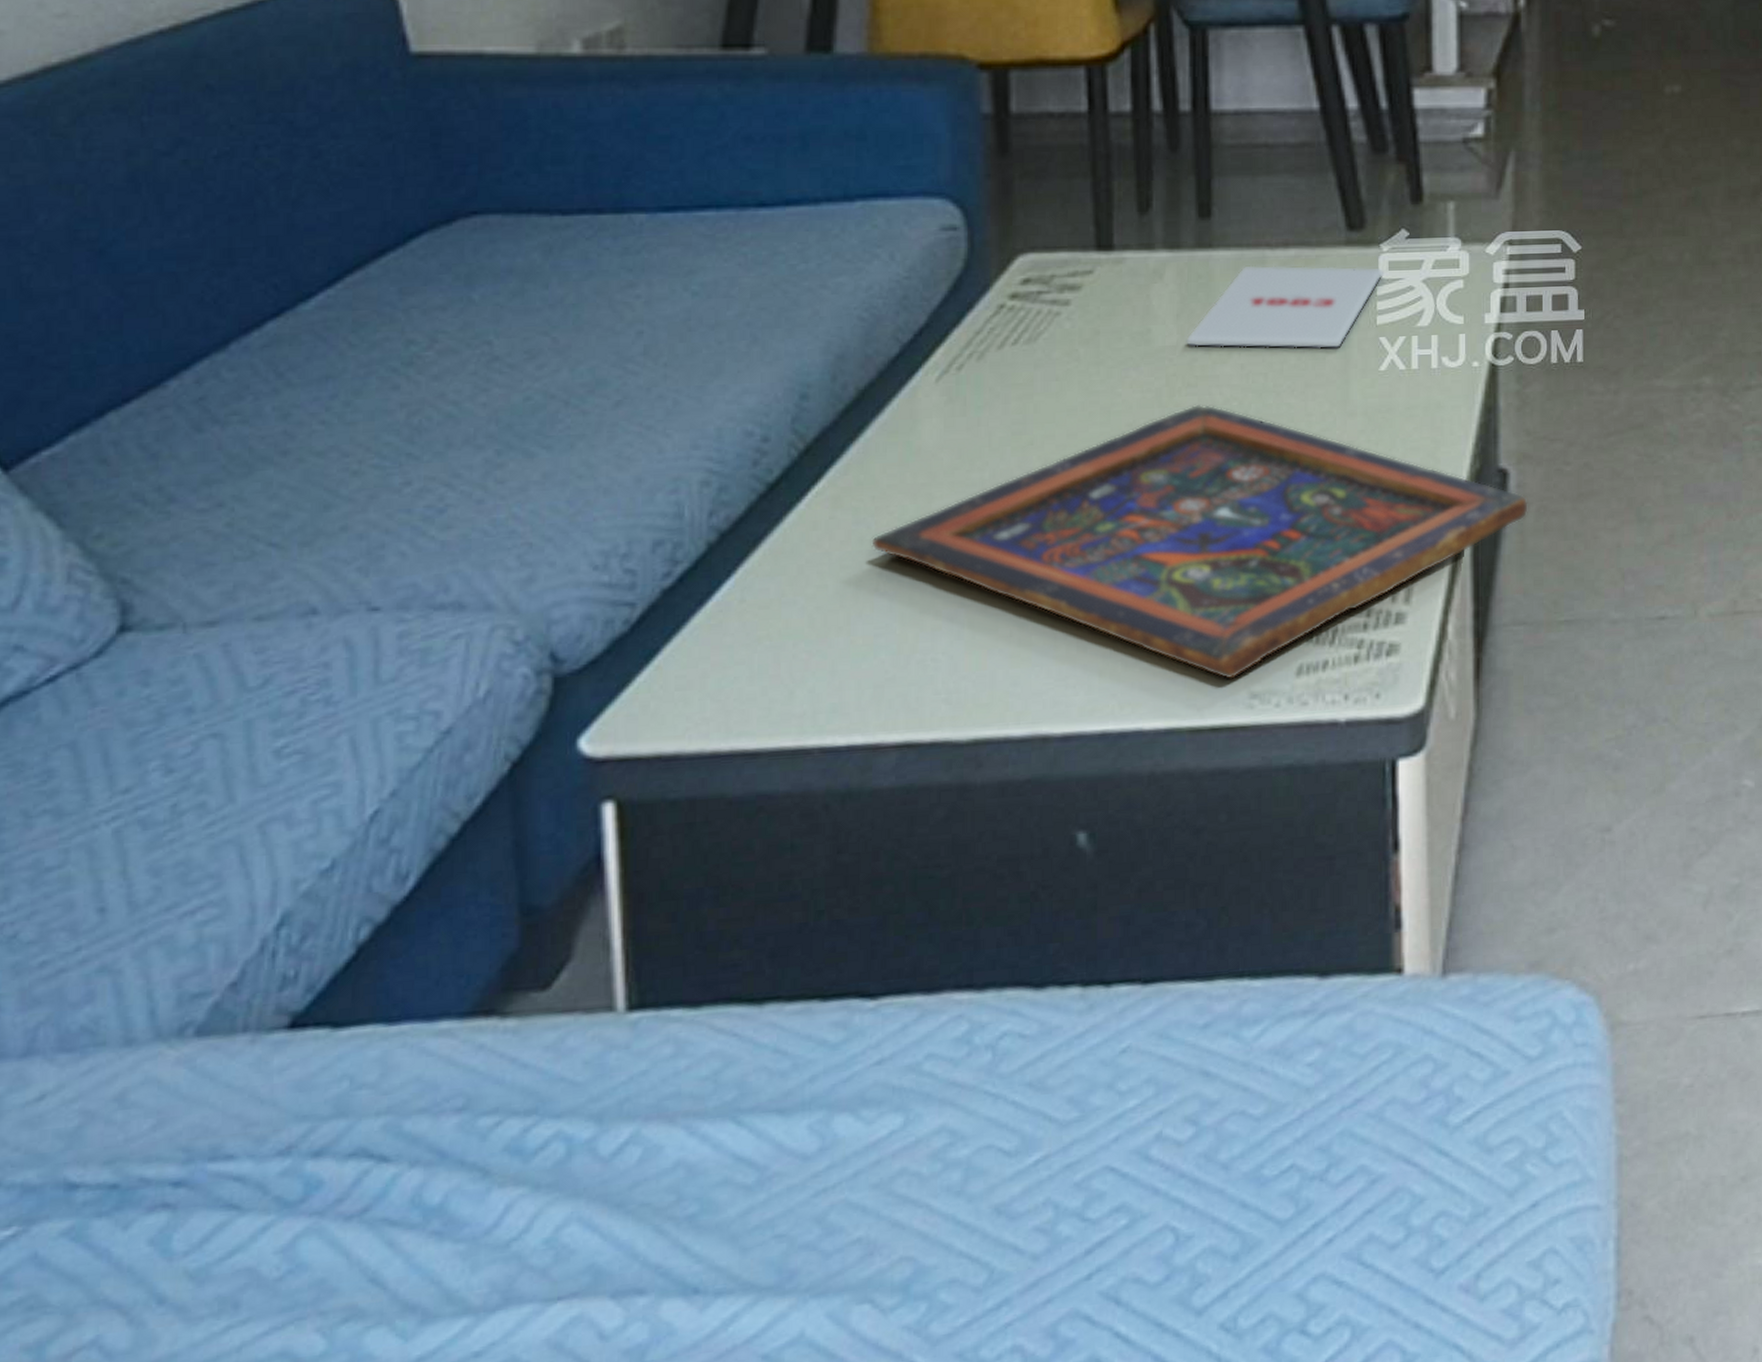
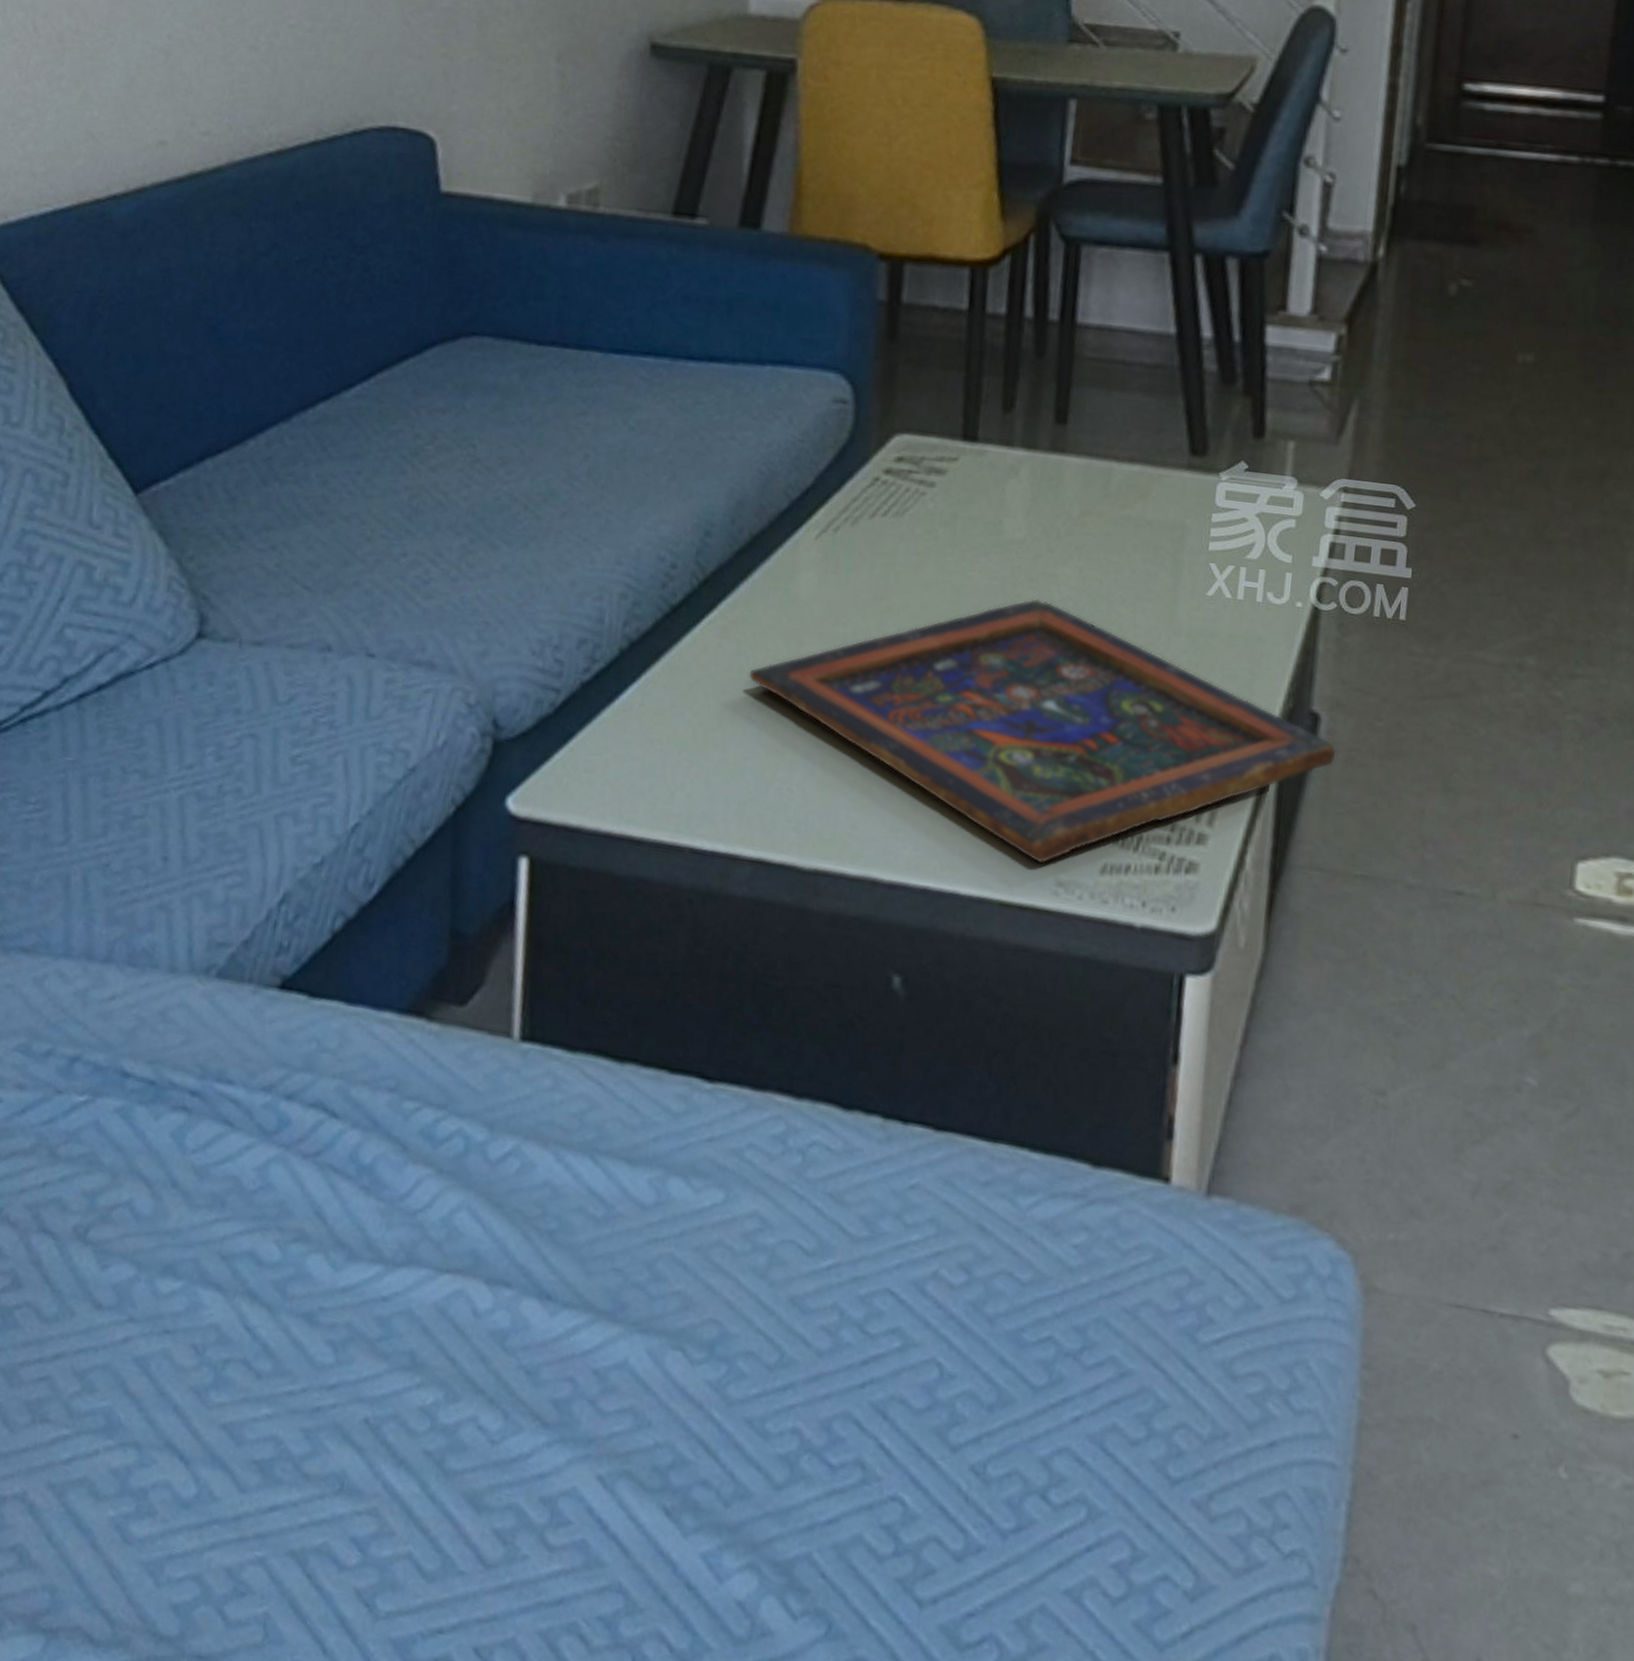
magazine: present [1186,265,1383,350] -> none [1032,474,1220,568]

